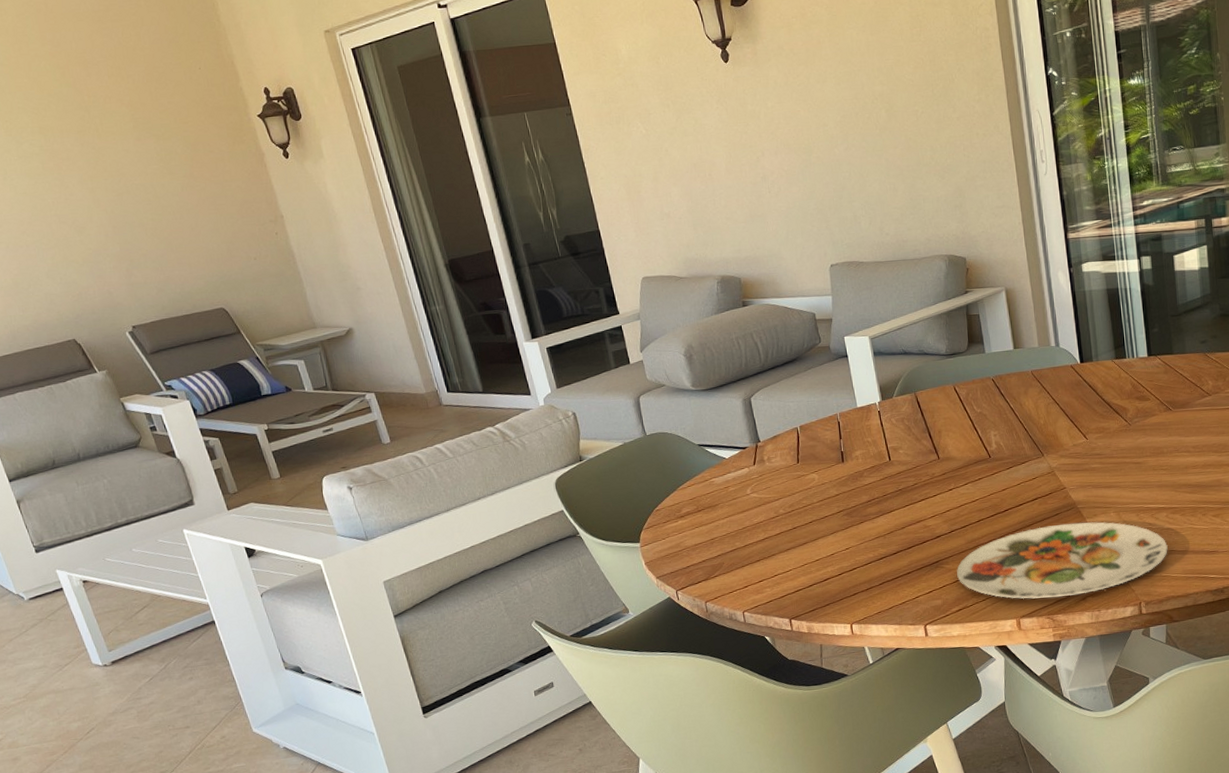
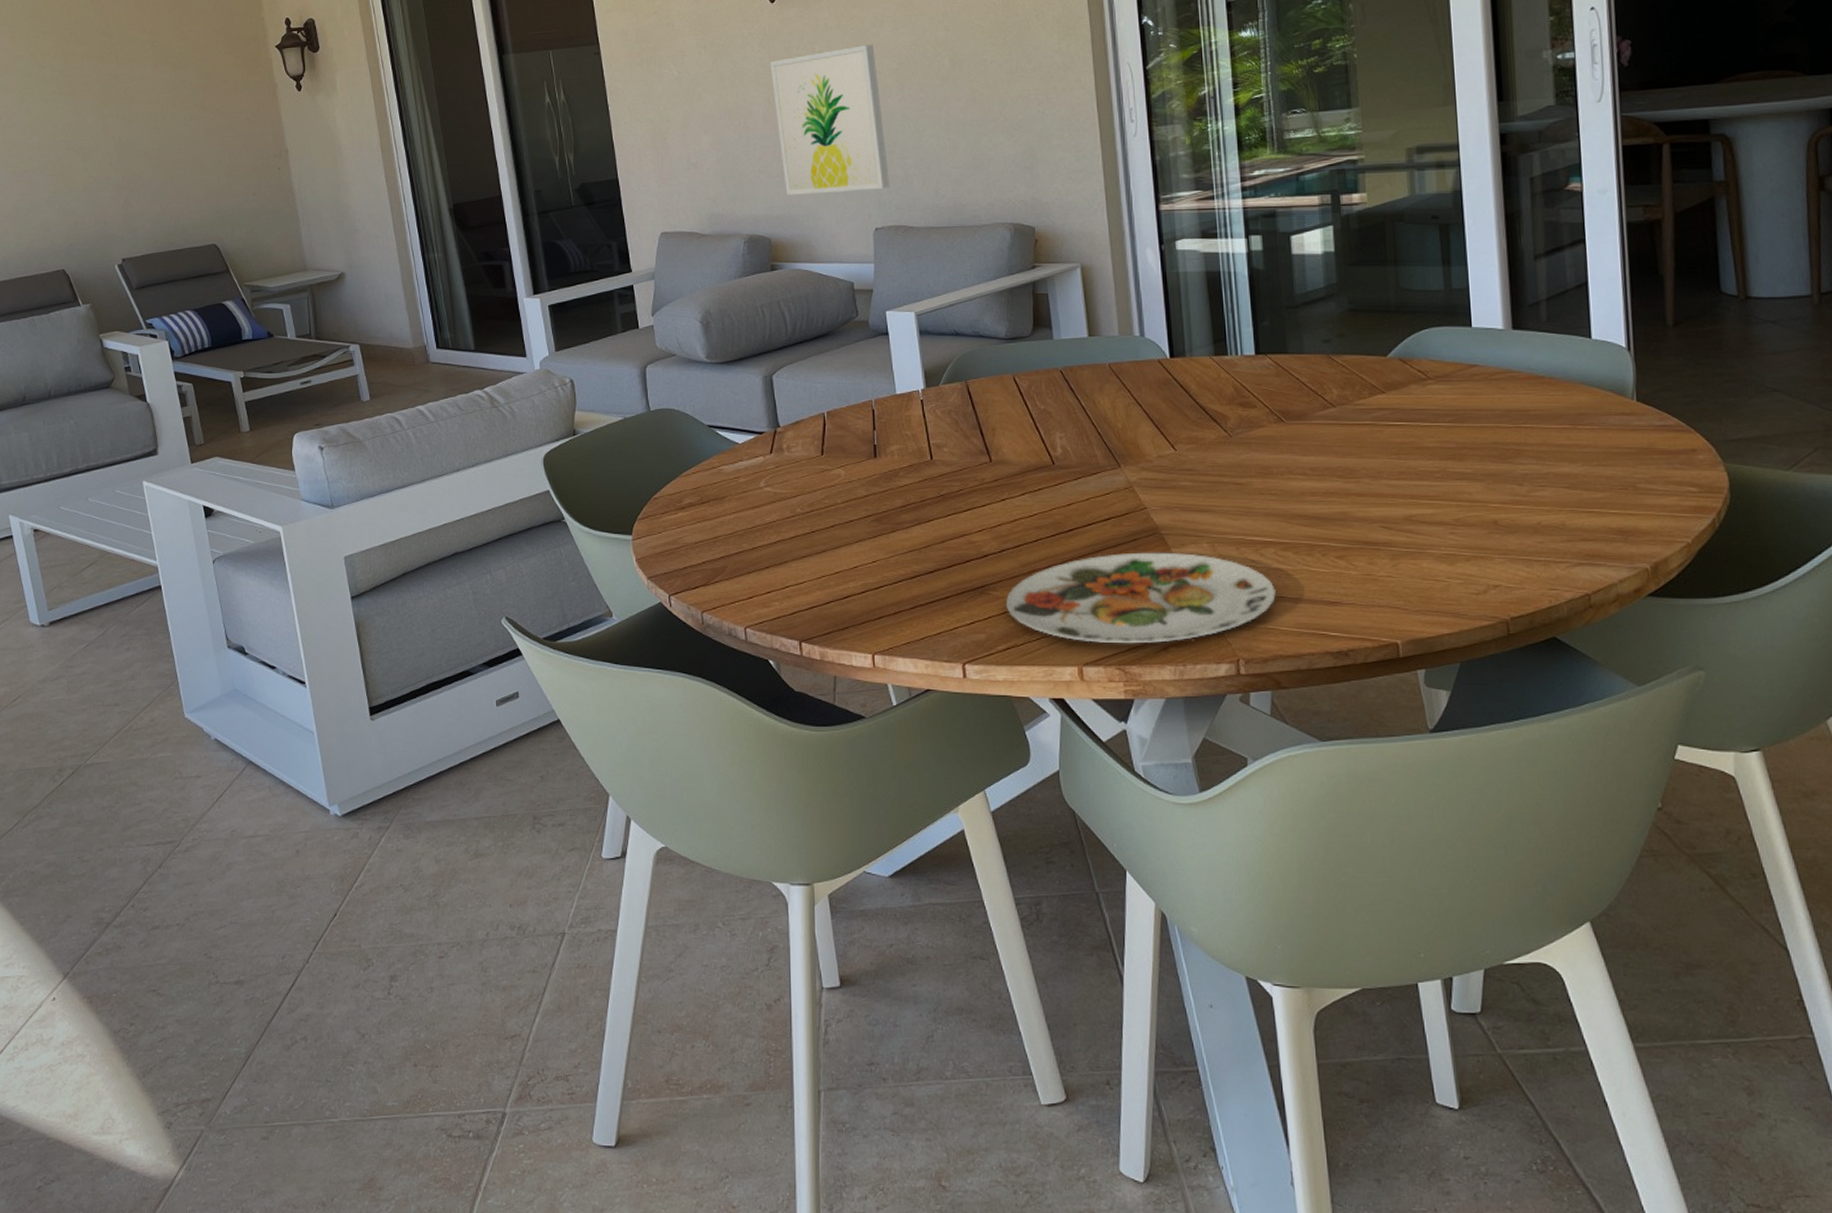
wall art: none [728,99,841,239] -> present [770,44,890,195]

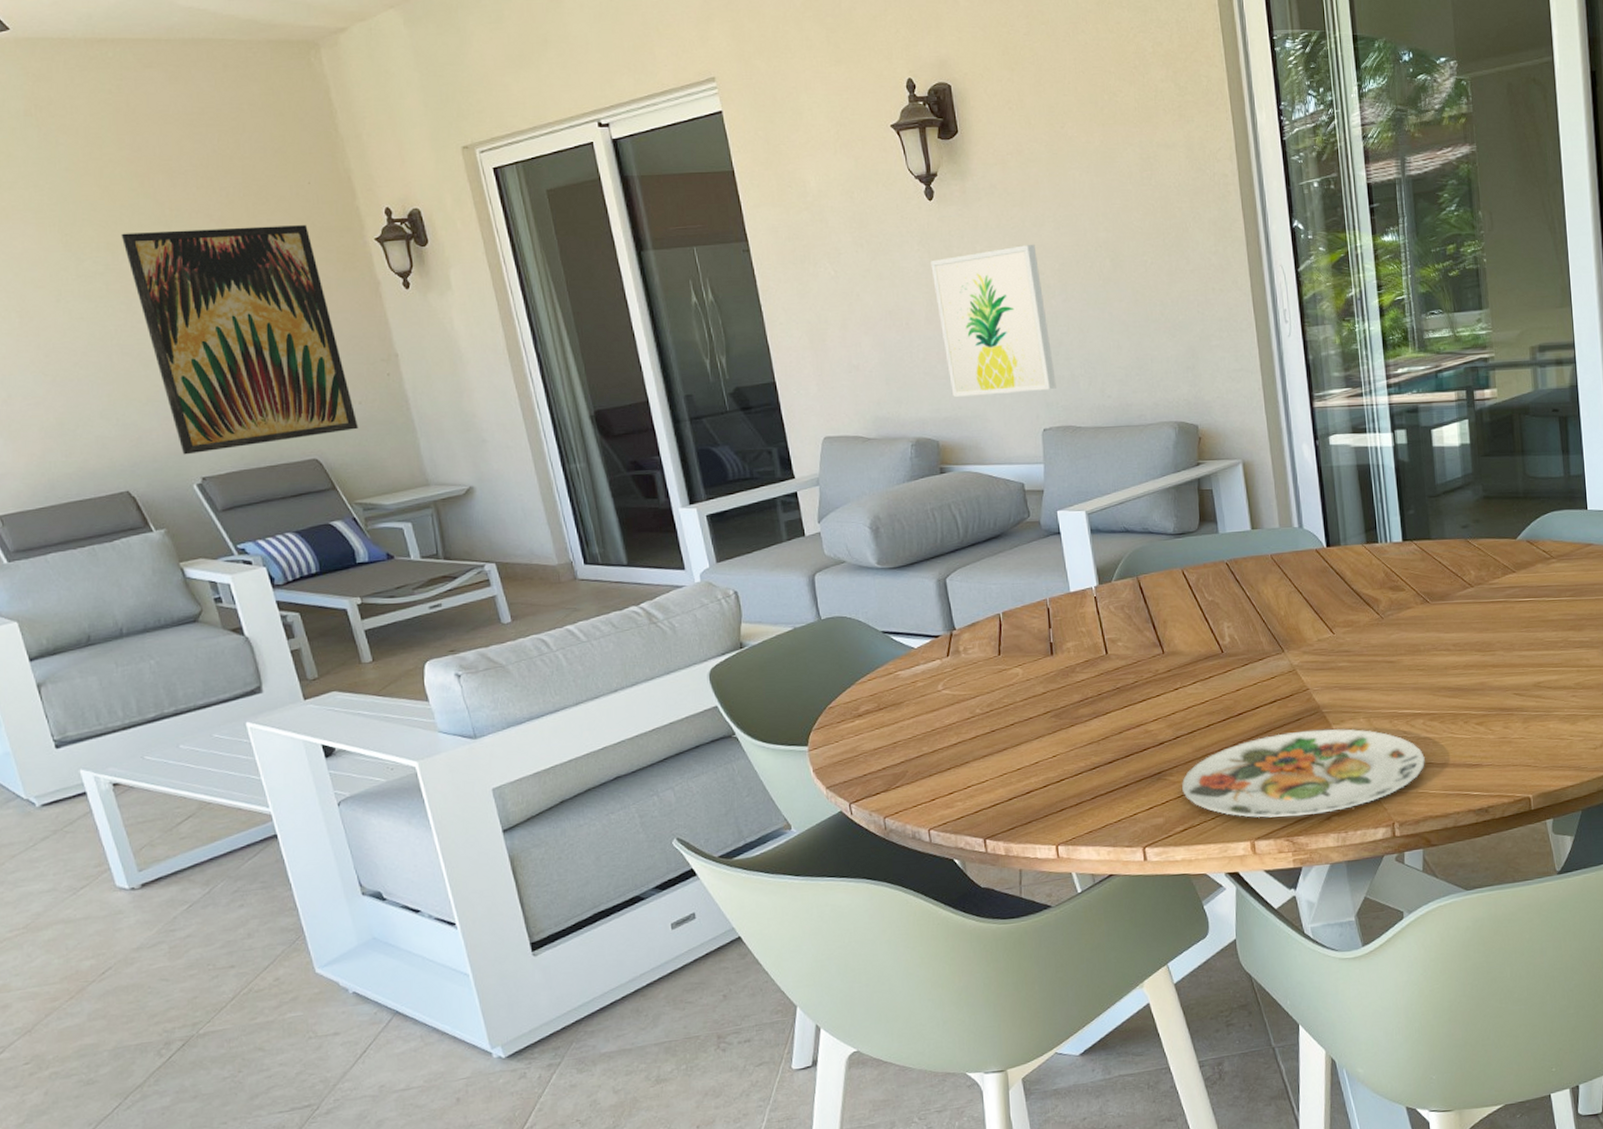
wall art: none [73,35,251,238] -> present [121,225,359,455]

